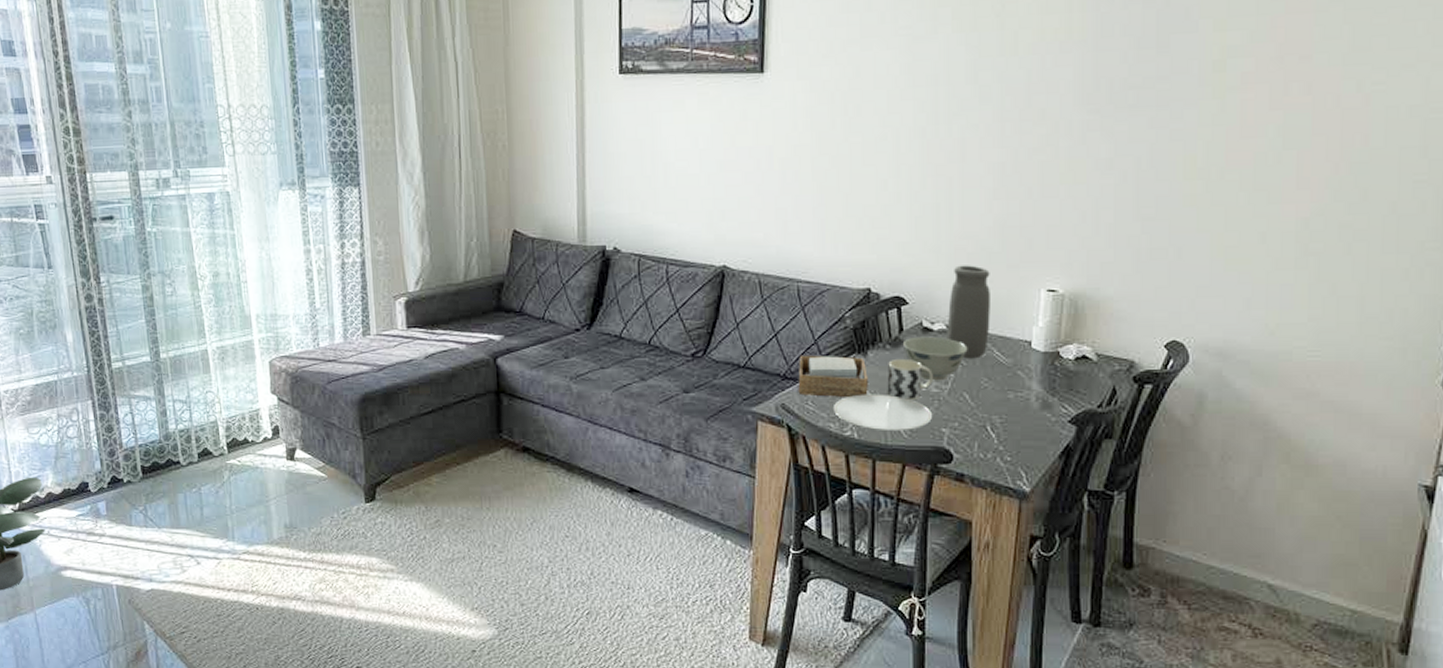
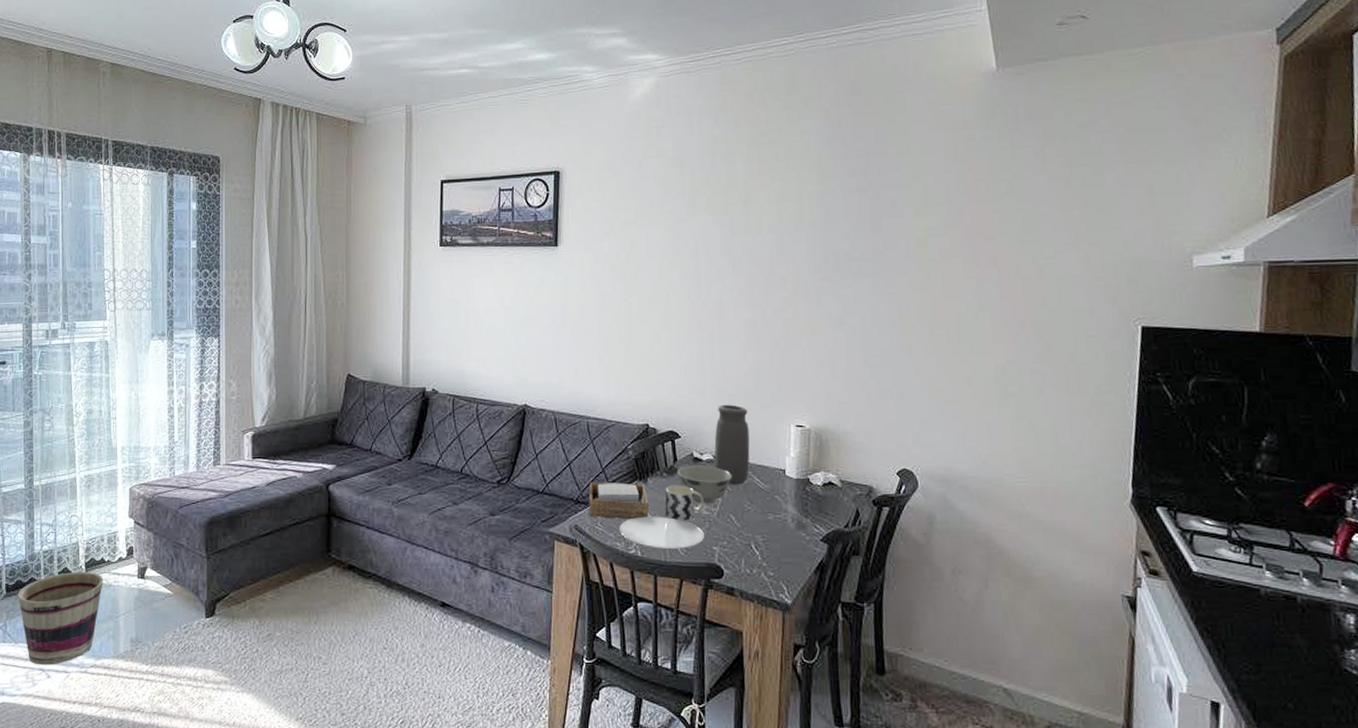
basket: none [155,453,249,552] -> present [17,572,103,666]

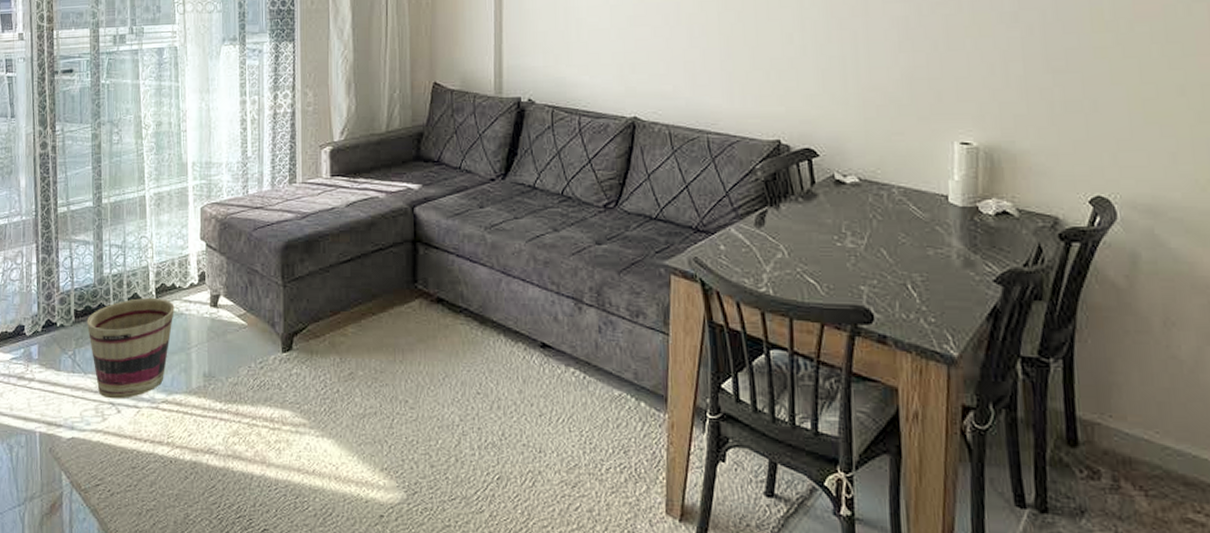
napkin holder: present [588,482,649,520] -> none [710,207,782,253]
plate: present [619,516,704,550] -> none [746,248,849,289]
cup: present [664,484,704,522] -> none [801,212,848,256]
bowl: present [678,465,732,504] -> none [816,189,883,236]
vase: present [713,404,750,485] -> none [859,117,904,213]

